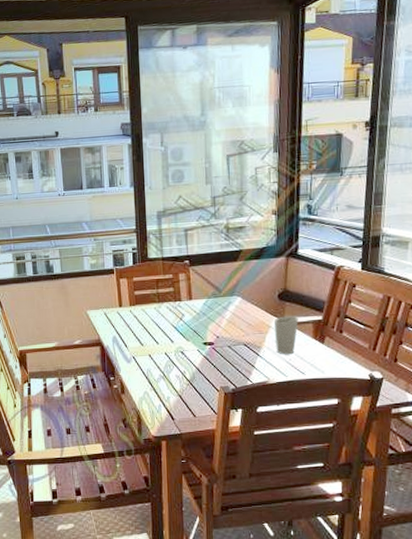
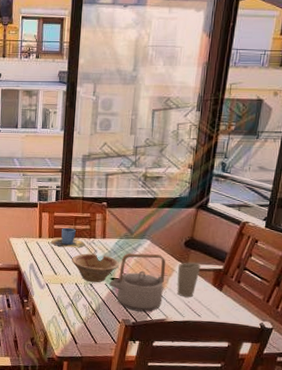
cup: none [133,292,170,315] -> present [51,227,85,248]
dish: none [158,318,211,350] -> present [72,253,120,283]
teapot: none [202,310,262,376] -> present [109,253,166,312]

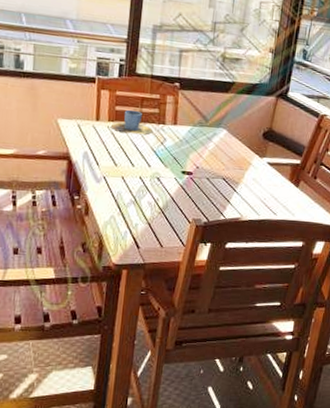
dish: present [72,253,120,283] -> none [136,141,192,177]
teapot: present [109,253,166,312] -> none [179,143,243,210]
cup: present [177,262,201,298] -> none [253,155,279,194]

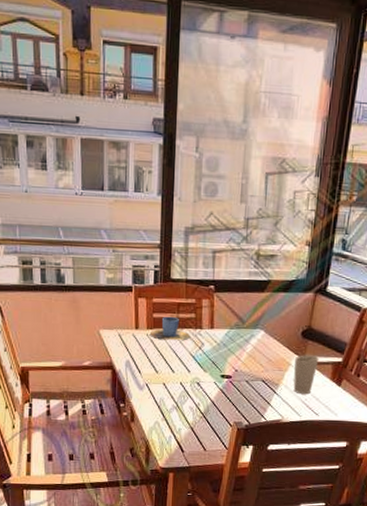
cup: none [253,155,279,194] -> present [293,355,319,395]

